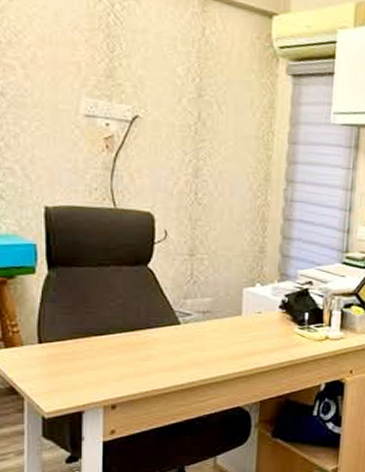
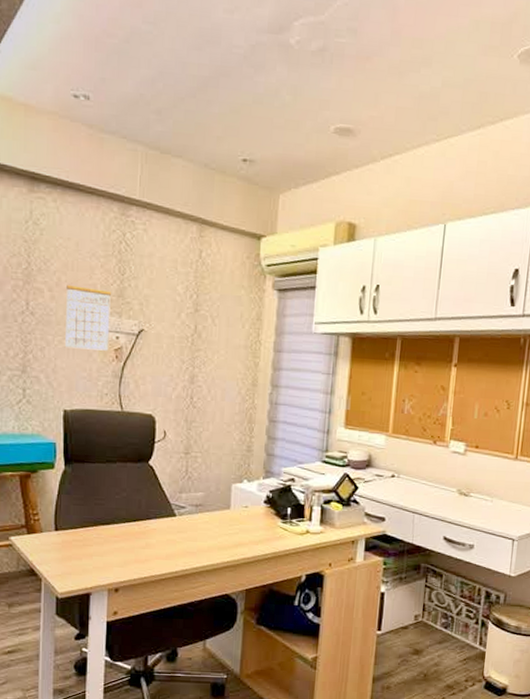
calendar: none [43,50,100,139] -> present [64,274,112,351]

